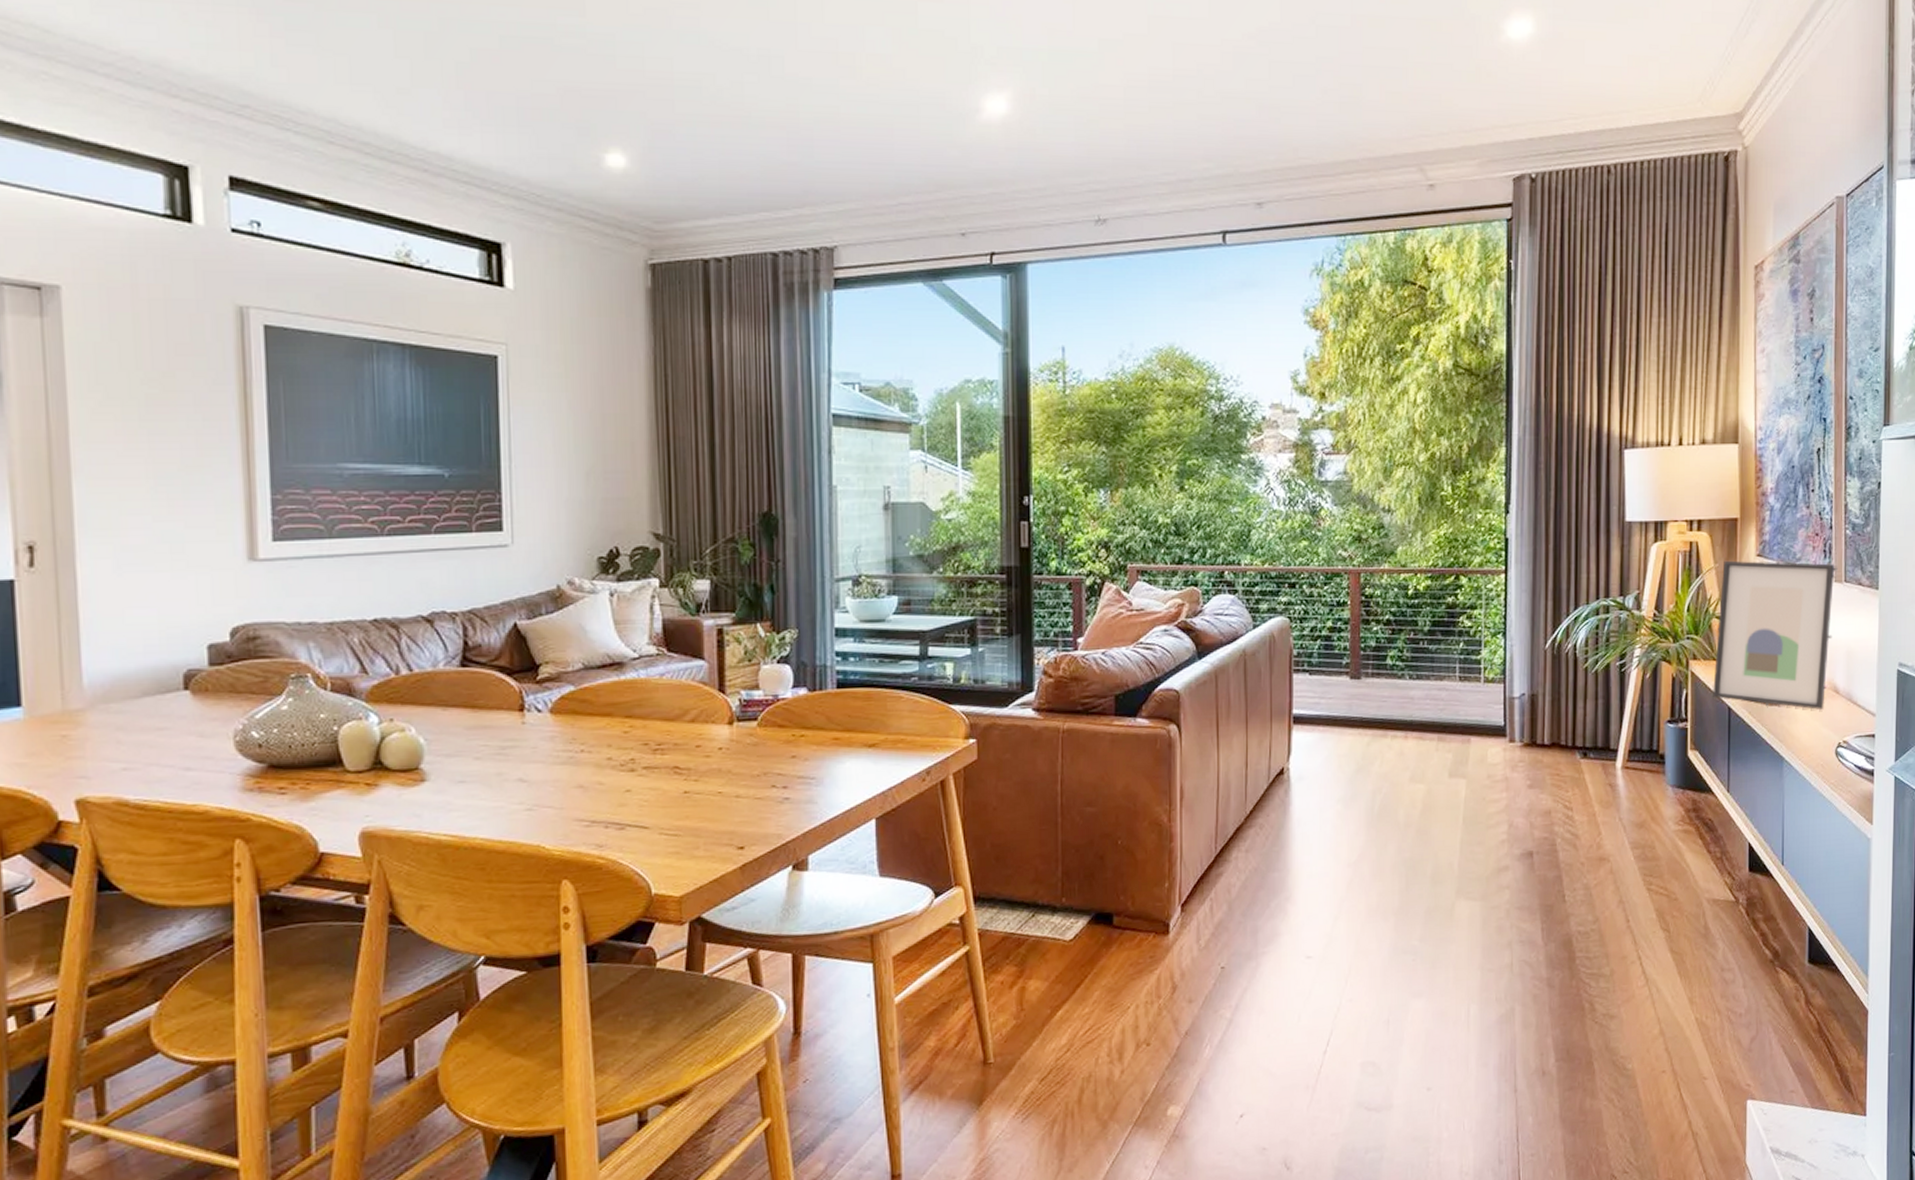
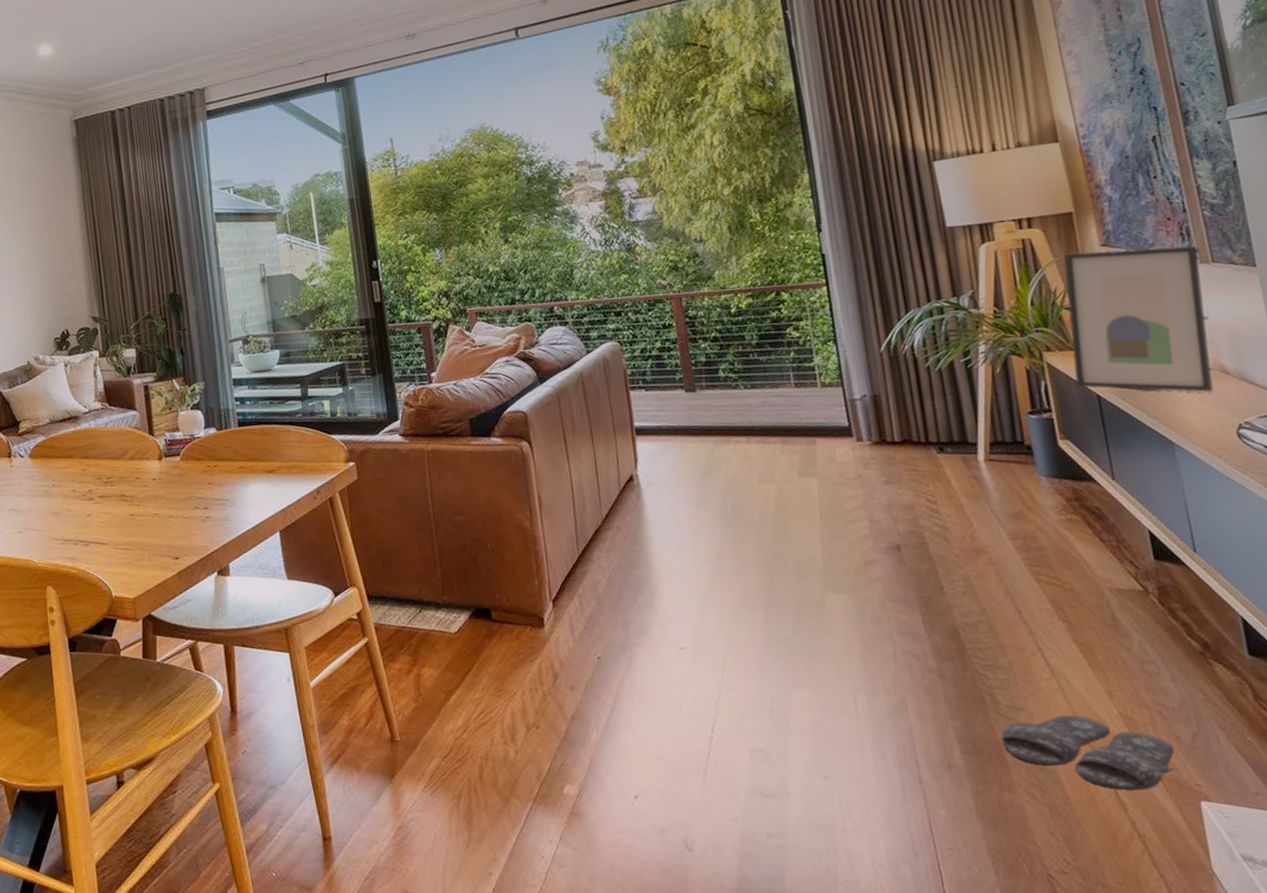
slippers: none [1592,1021,1734,1092] -> present [1001,715,1174,790]

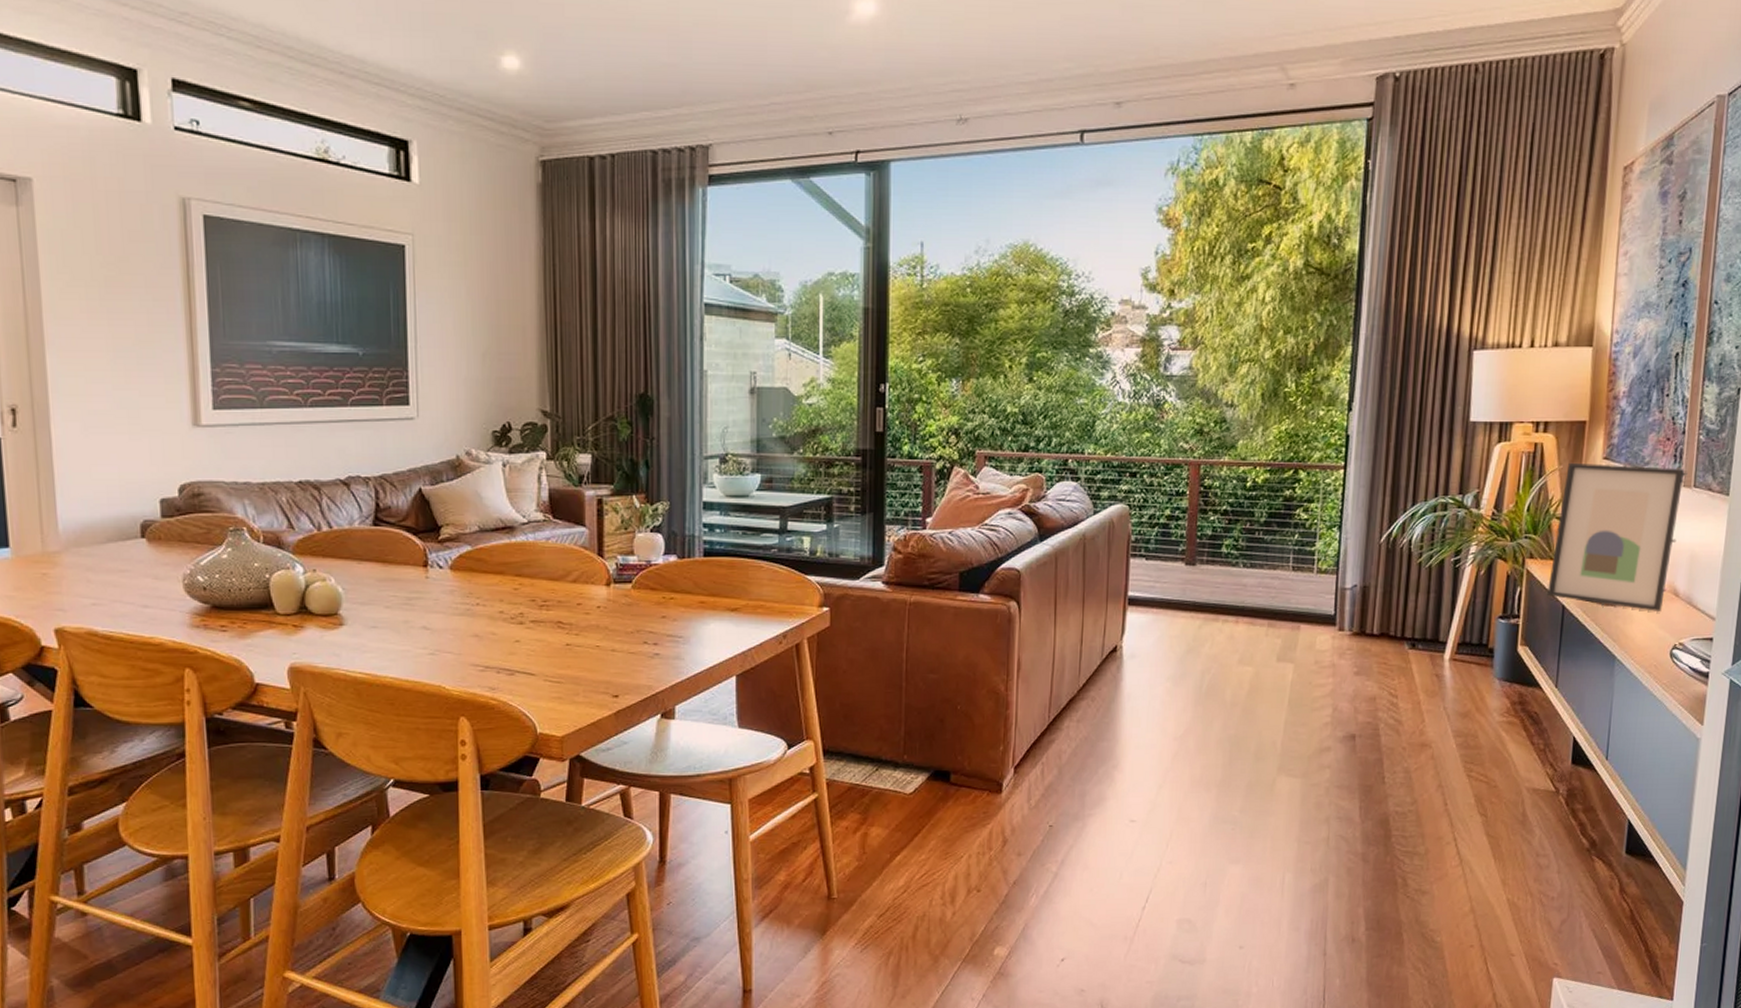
slippers: present [1001,715,1174,790] -> none [1403,900,1544,967]

